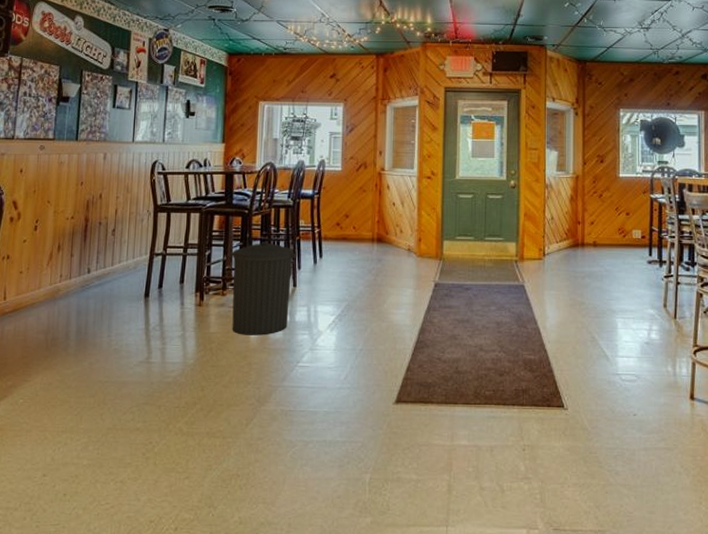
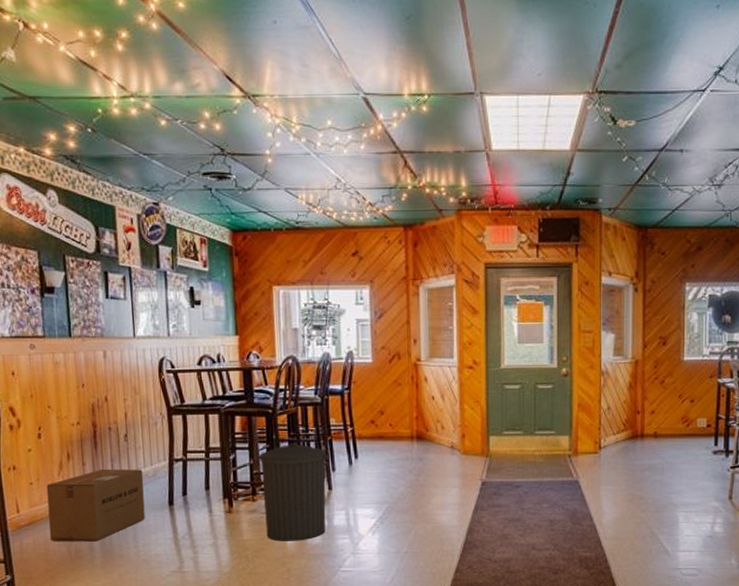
box: none [30,260,125,330] -> present [46,468,146,542]

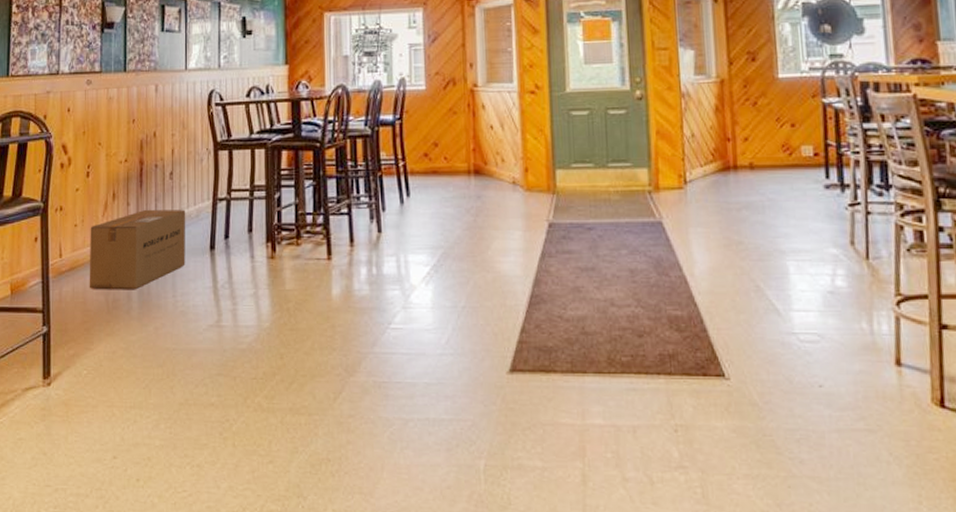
trash can: present [257,443,331,541] -> none [303,180,381,292]

